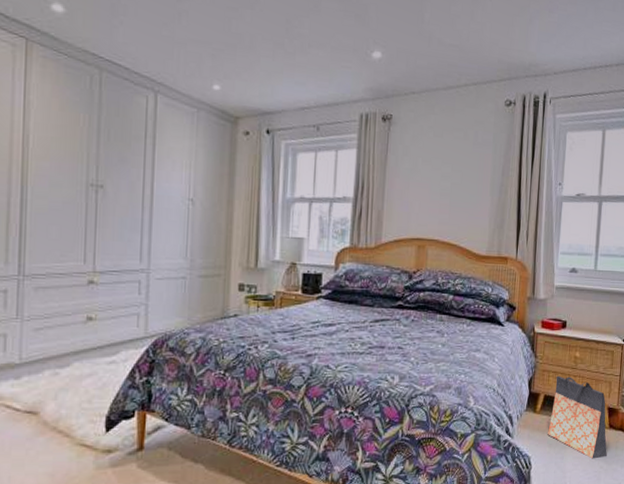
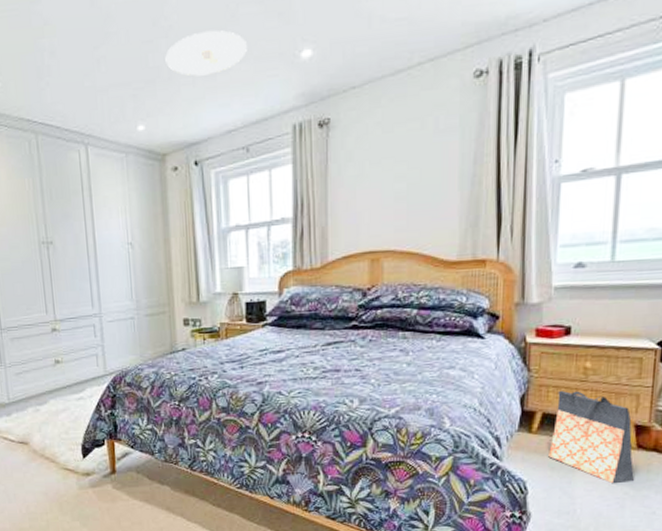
ceiling light: none [248,12,326,53] -> present [165,30,247,76]

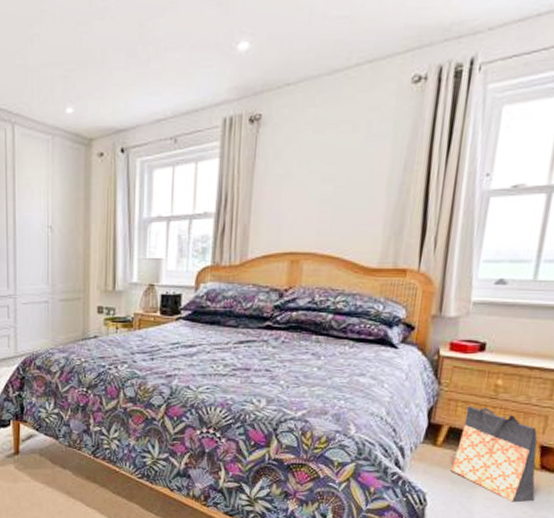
ceiling light: present [165,30,247,76] -> none [99,15,183,61]

